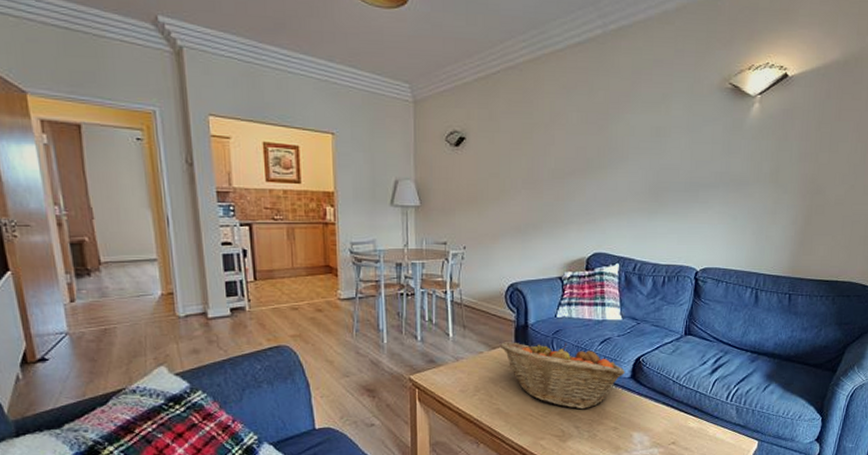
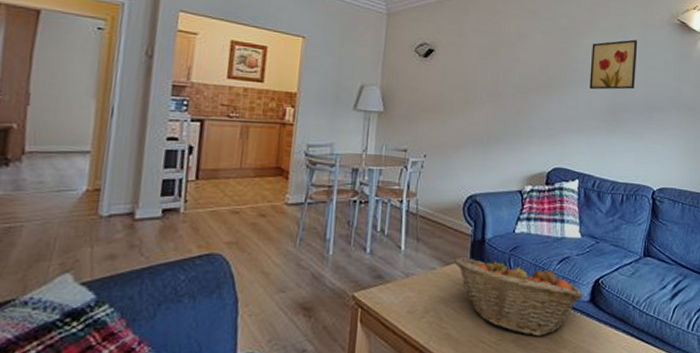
wall art: none [630,110,684,170] -> present [589,39,638,90]

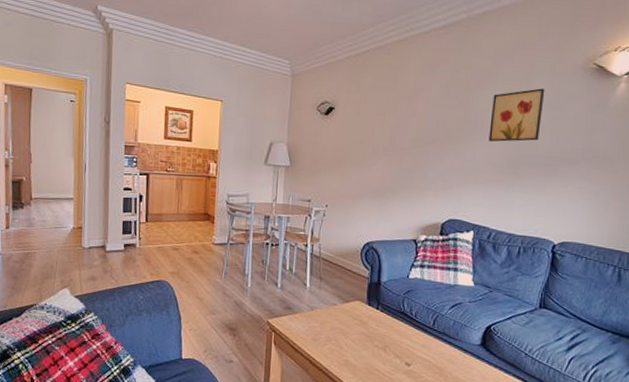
fruit basket: present [454,257,584,337] -> none [352,296,475,372]

